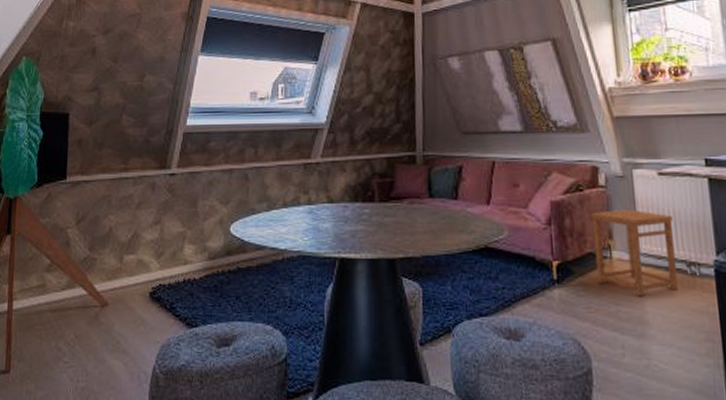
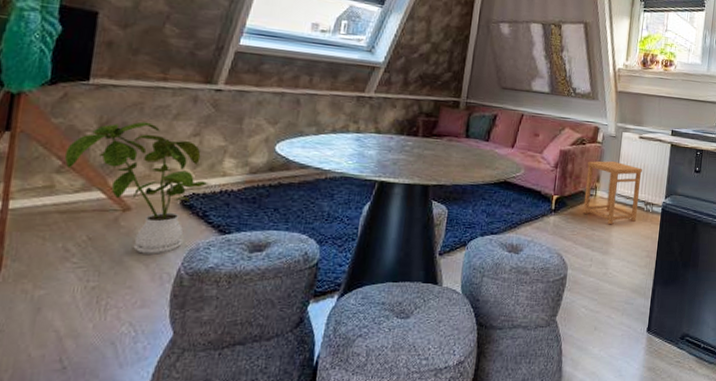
house plant: none [52,214,175,352] -> present [64,121,212,254]

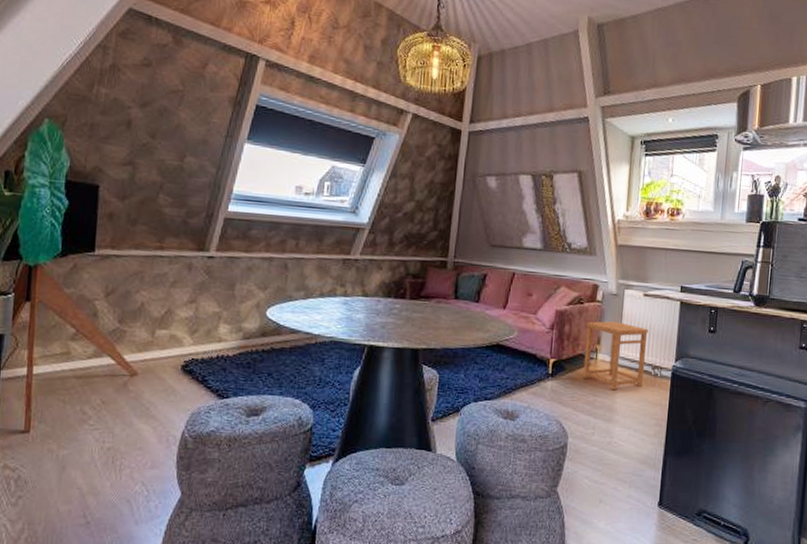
house plant: present [64,121,212,254] -> none [77,290,209,418]

